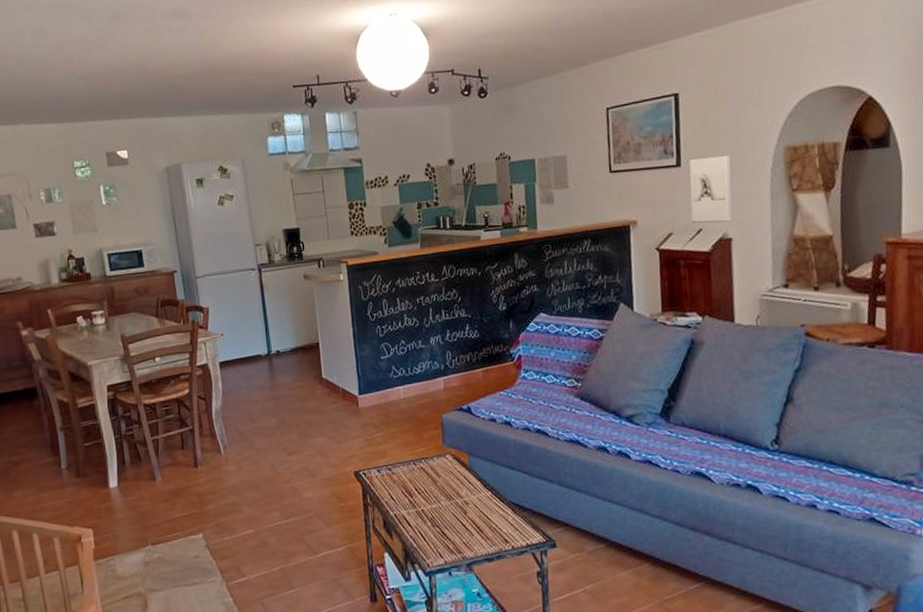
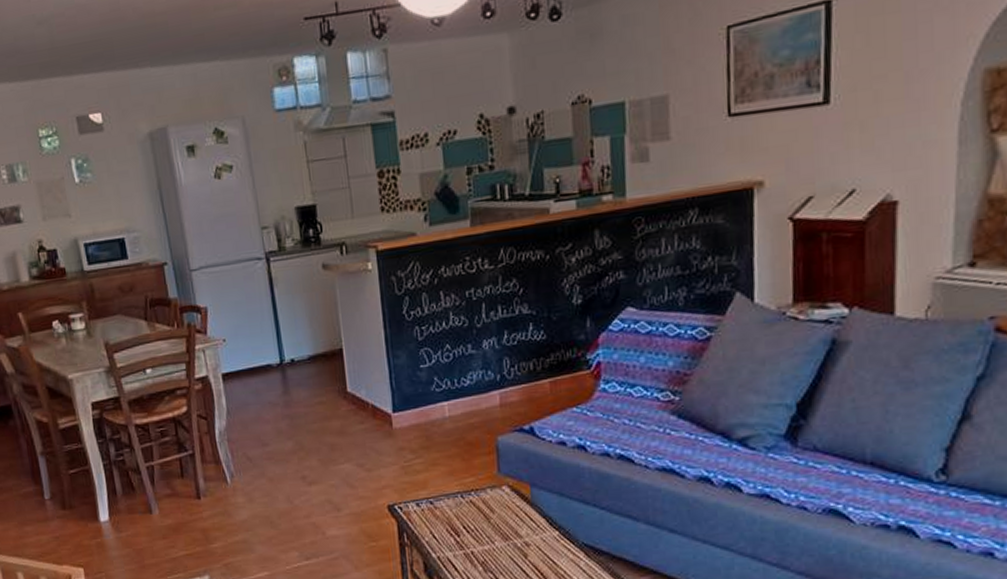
wall sculpture: present [689,154,733,223] -> none [841,84,903,182]

